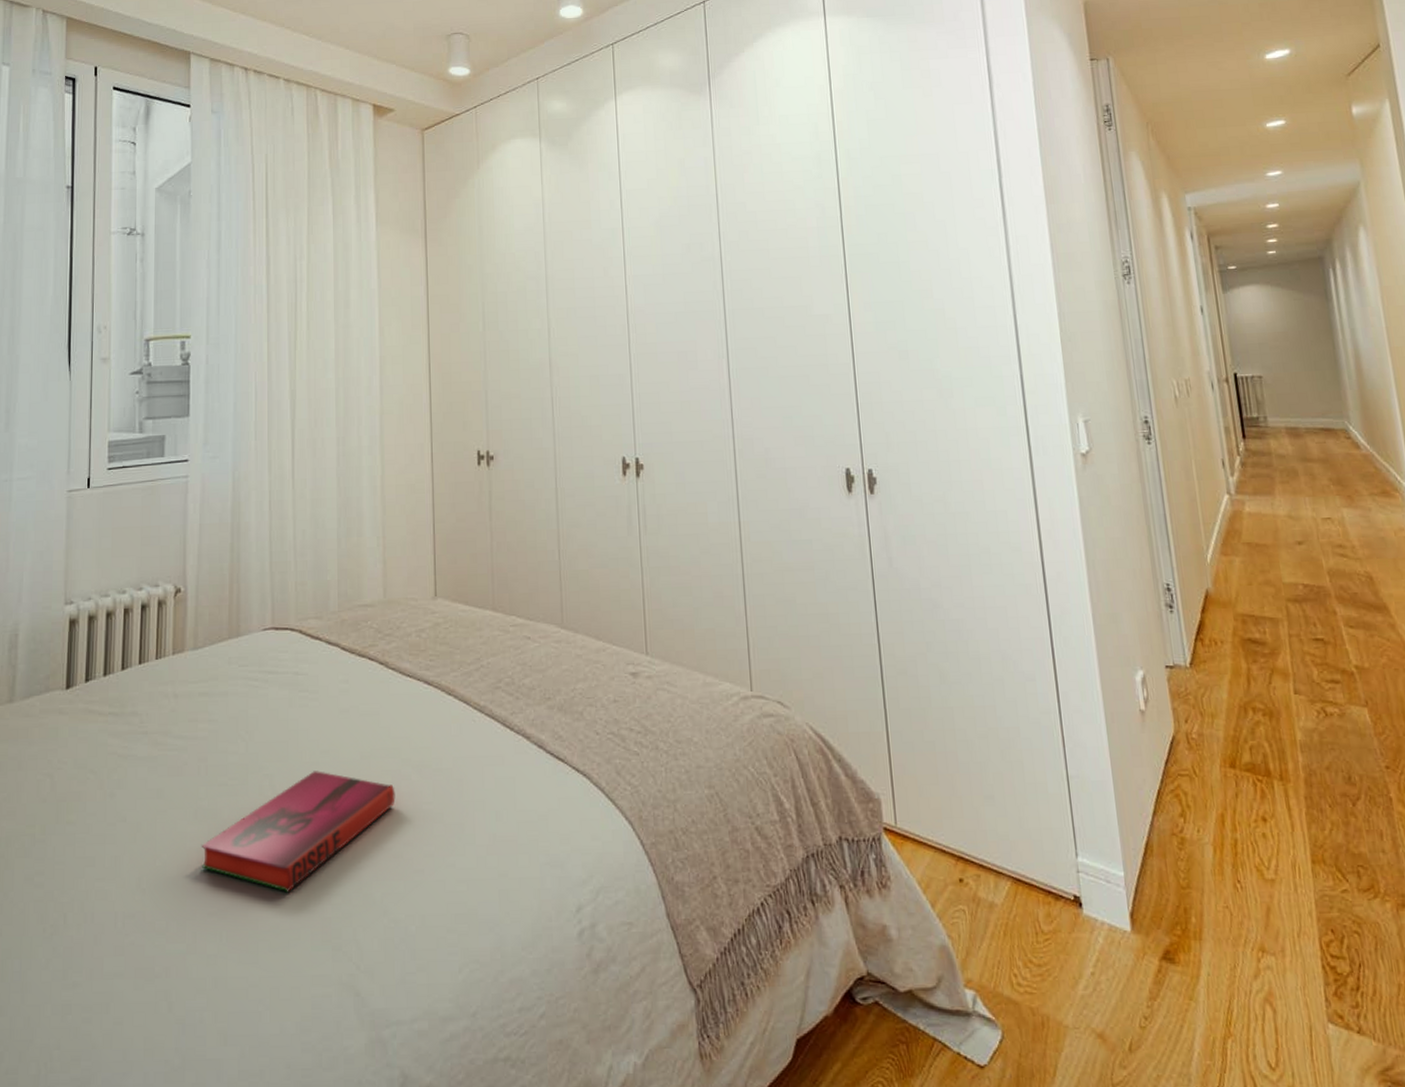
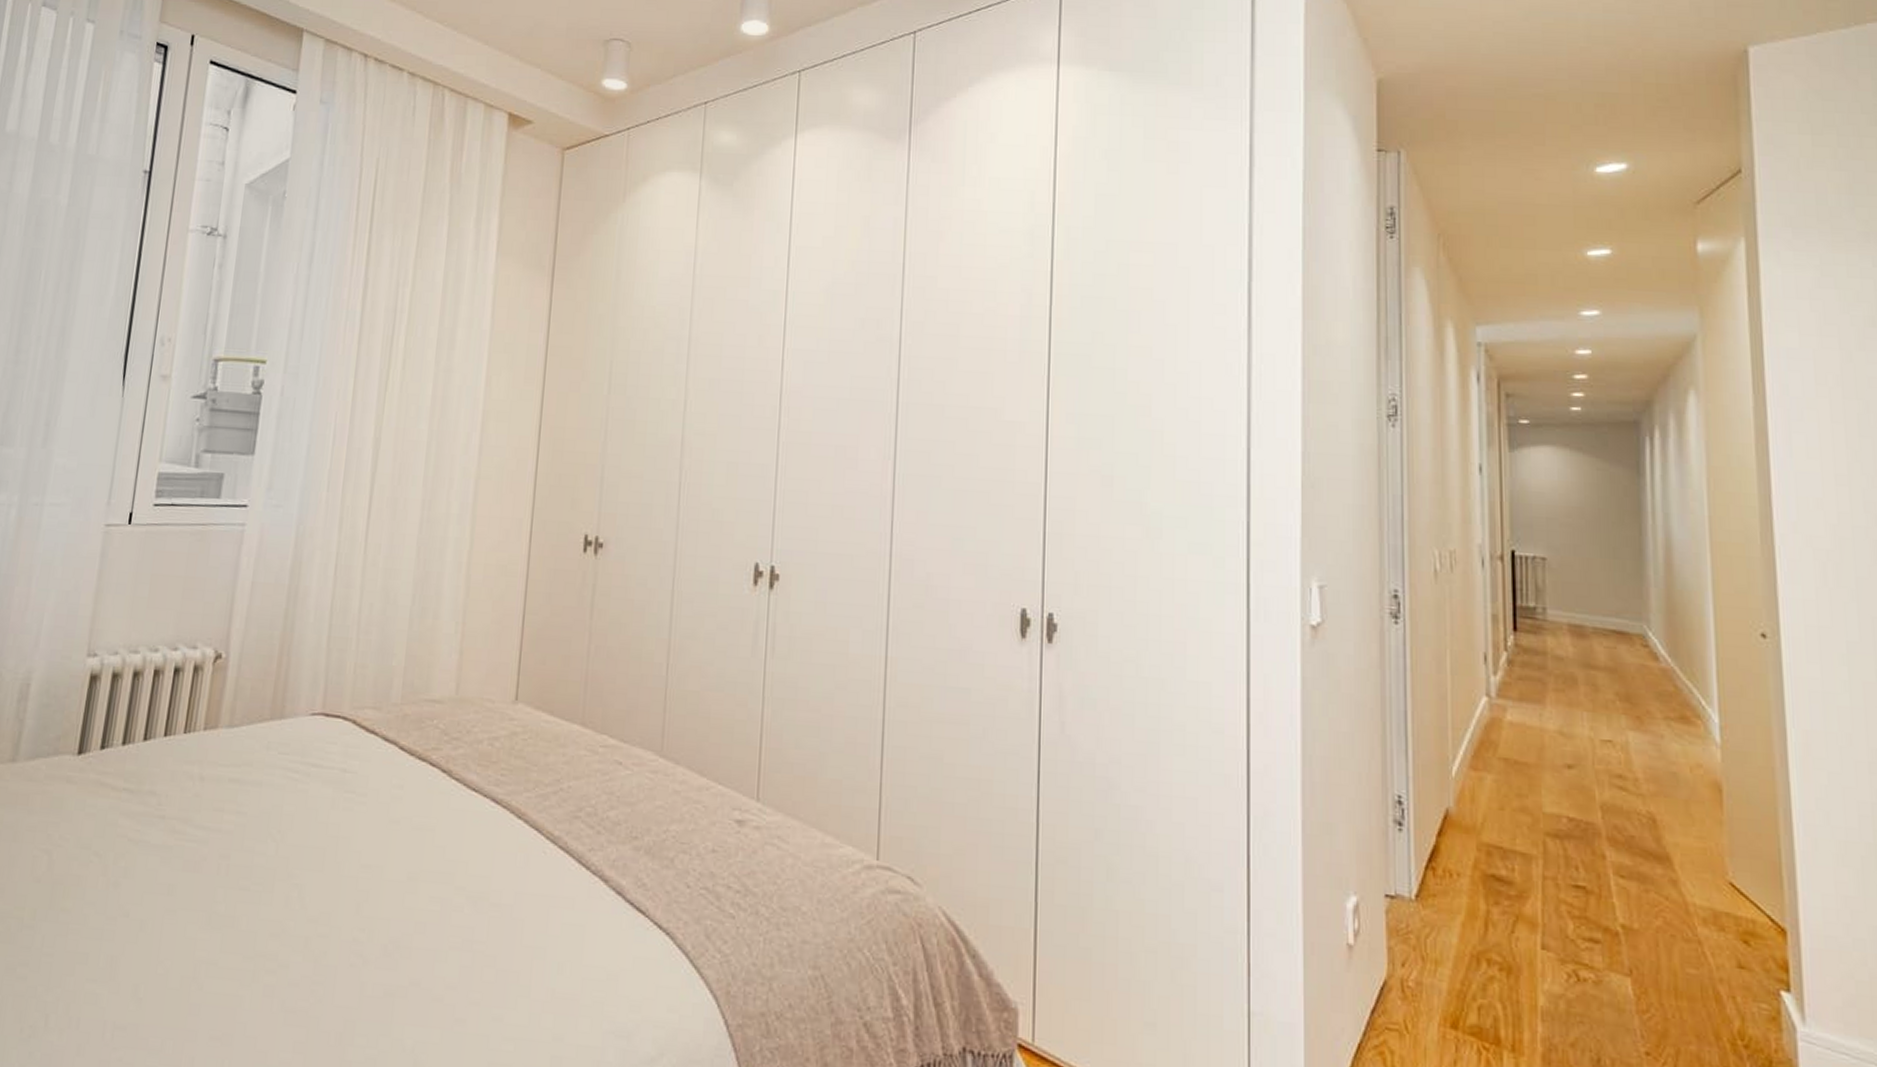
hardback book: present [201,771,396,893] -> none [208,887,444,1025]

